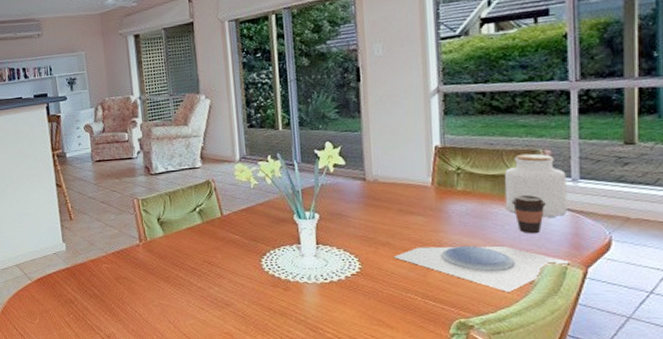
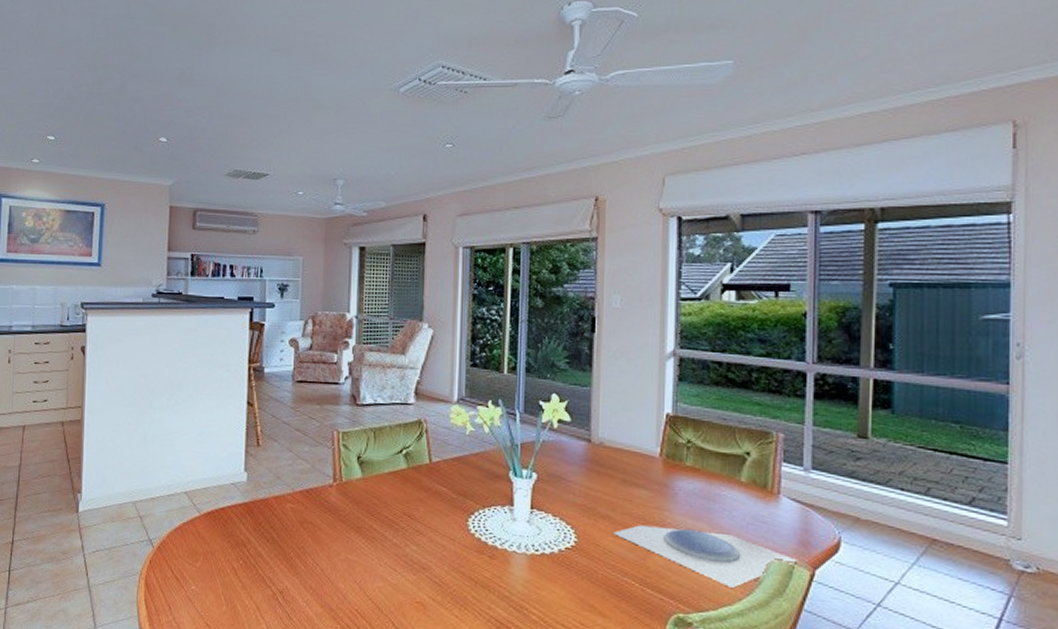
jar: present [504,153,568,217] -> none [734,434,798,508]
coffee cup: present [511,194,547,234] -> none [741,479,778,525]

